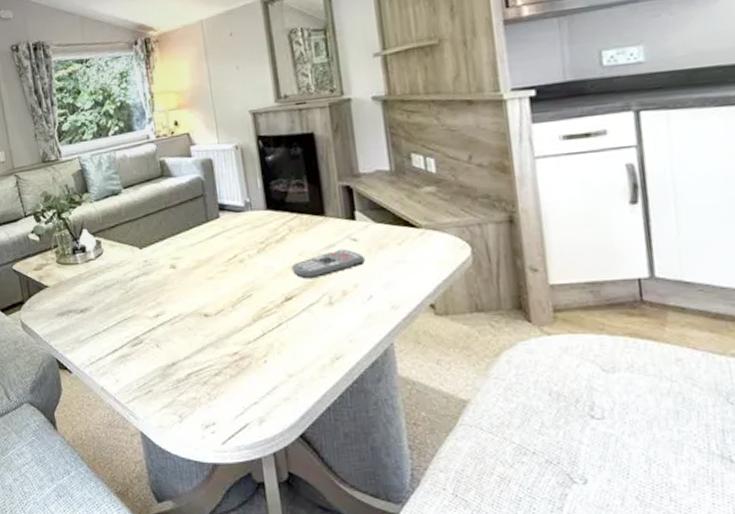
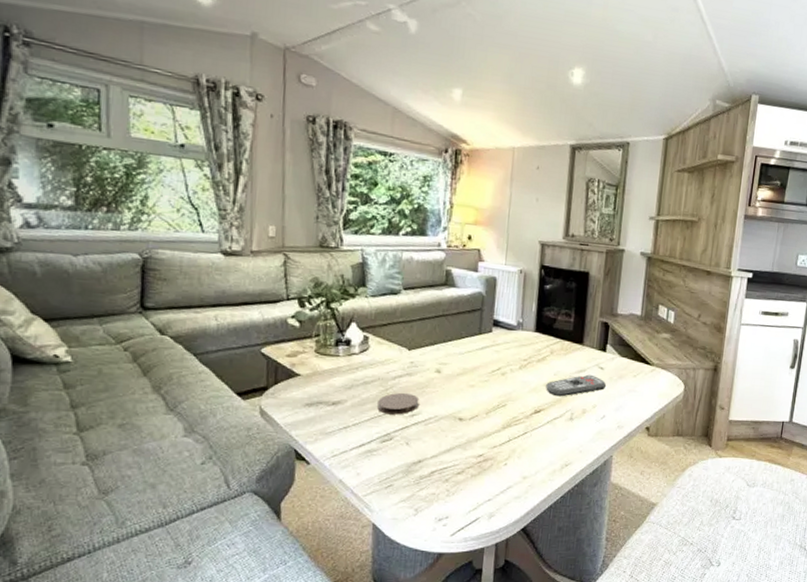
coaster: none [121,293,161,317] -> present [377,392,420,415]

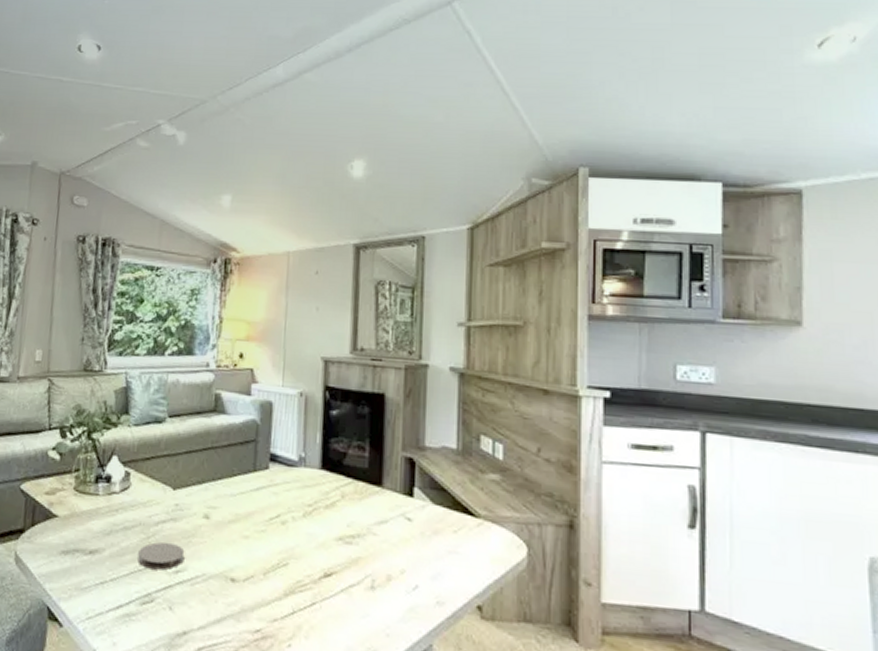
remote control: present [546,374,607,397] -> none [337,527,417,557]

